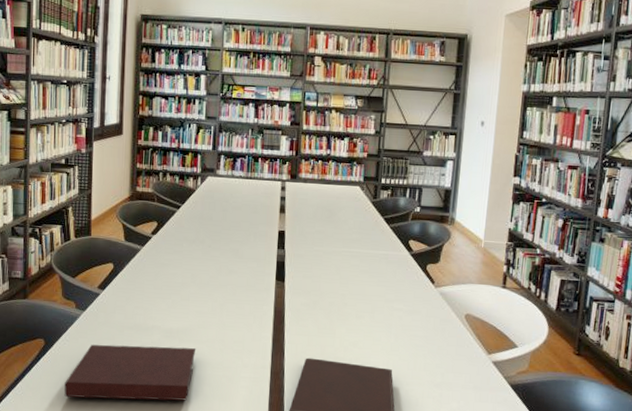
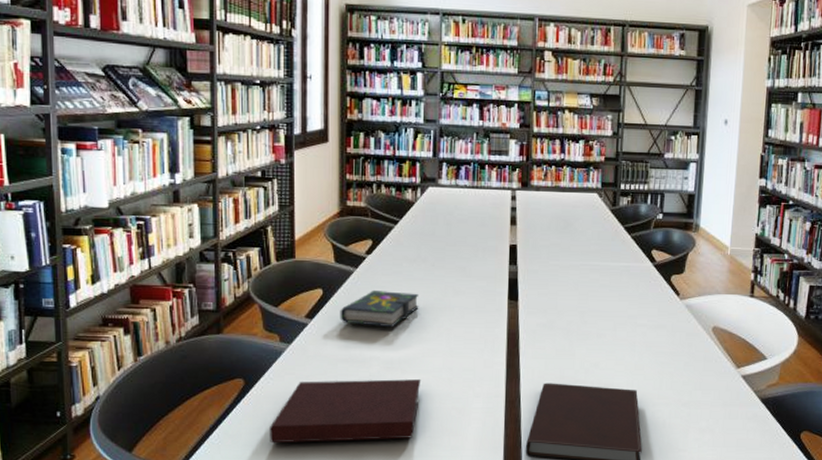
book: none [127,266,196,301] -> present [340,289,419,328]

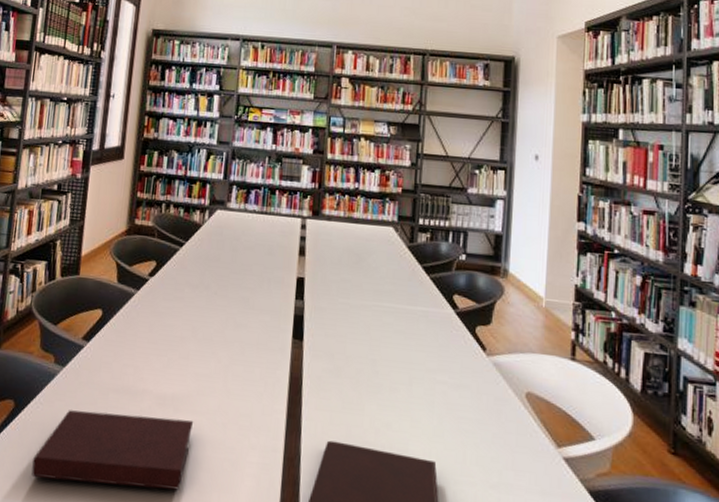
book: present [340,289,419,328] -> none [116,315,198,359]

